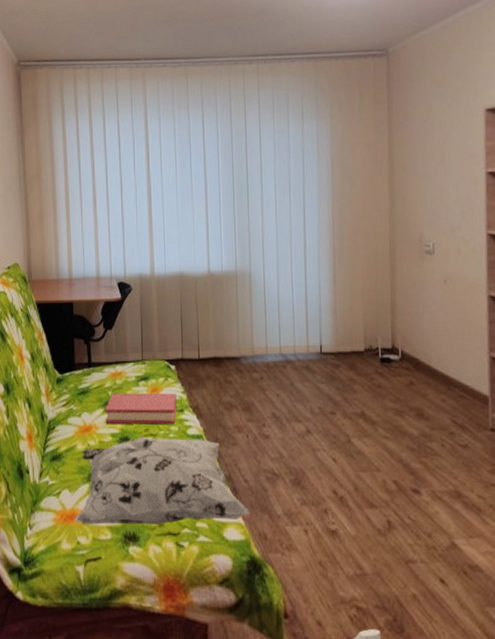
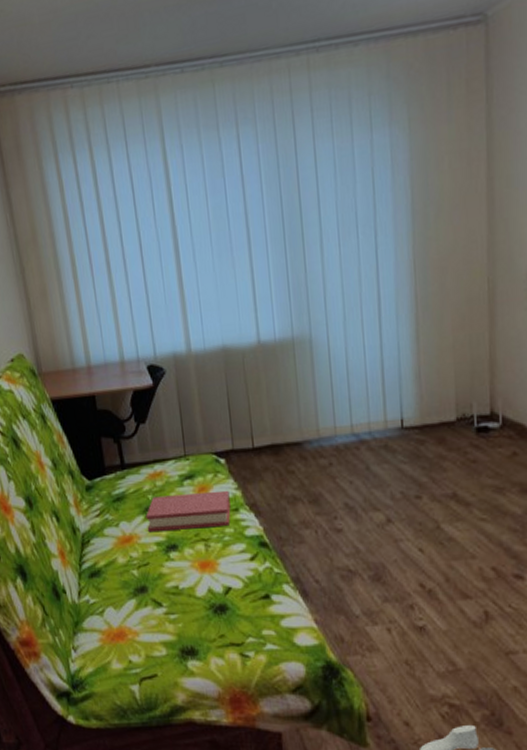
decorative pillow: present [74,436,249,526] -> none [122,540,323,643]

